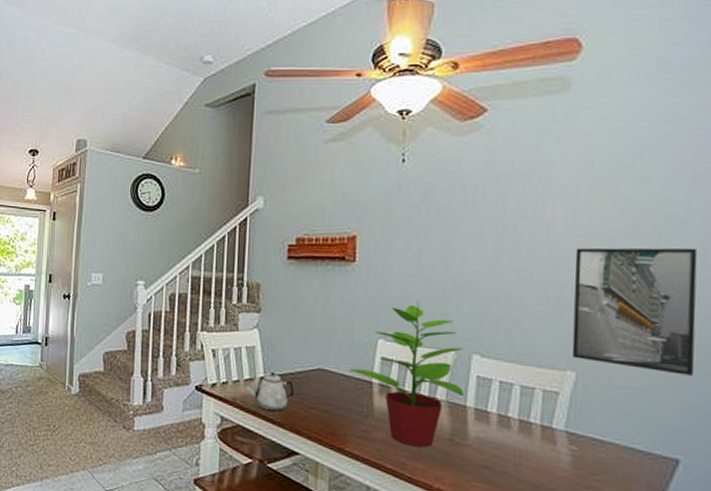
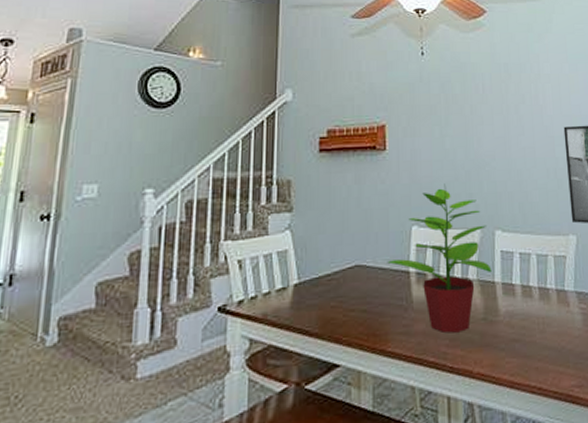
teapot: present [243,372,295,412] -> none [275,276,332,322]

